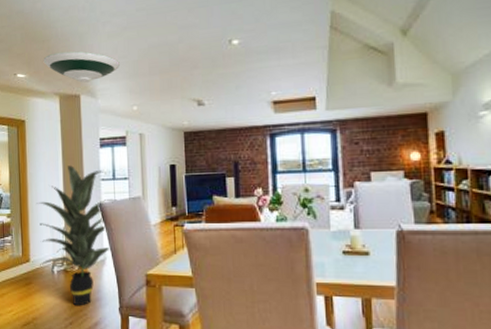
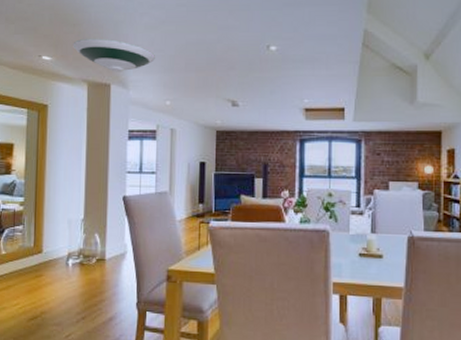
indoor plant: present [36,165,118,306] -> none [53,156,143,301]

